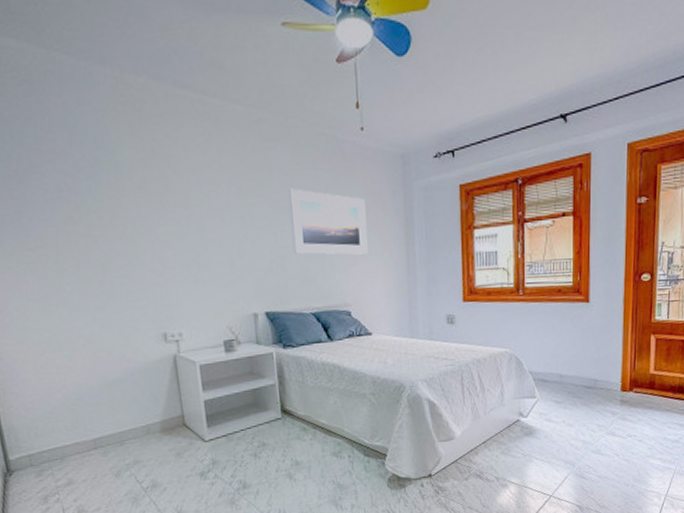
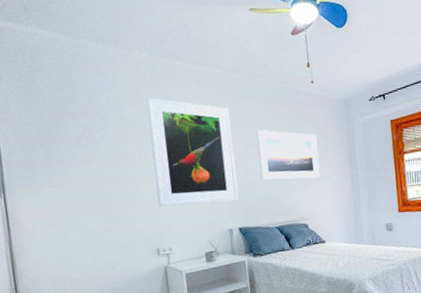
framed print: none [145,139,265,281] -> present [146,98,239,206]

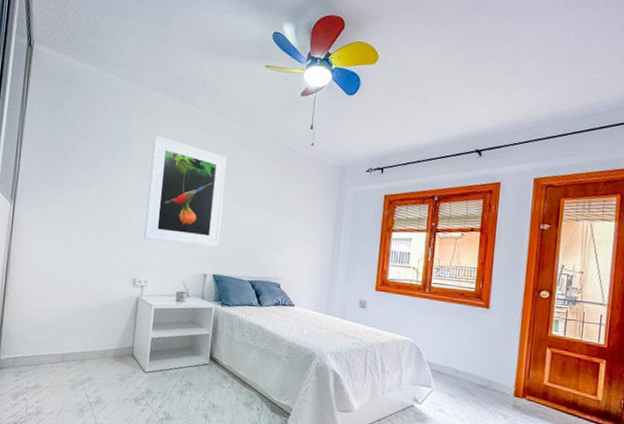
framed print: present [257,129,320,181] -> none [243,182,306,240]

